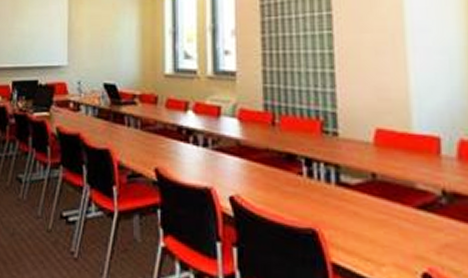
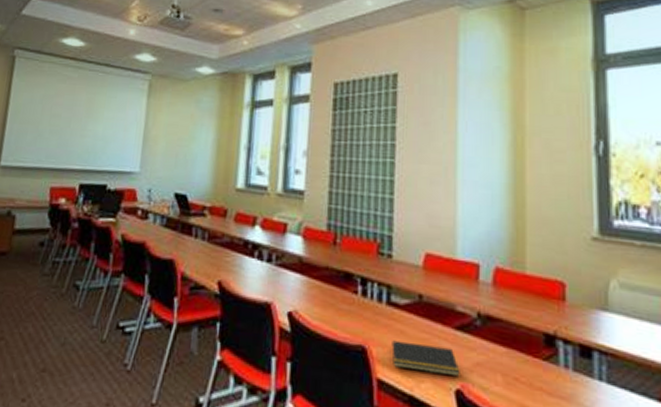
notepad: none [345,222,426,260] -> present [391,340,460,377]

